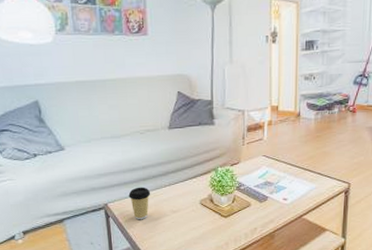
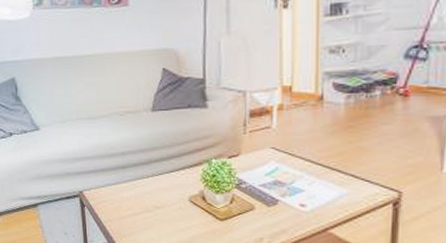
coffee cup: present [128,187,151,220] -> none [105,175,131,214]

